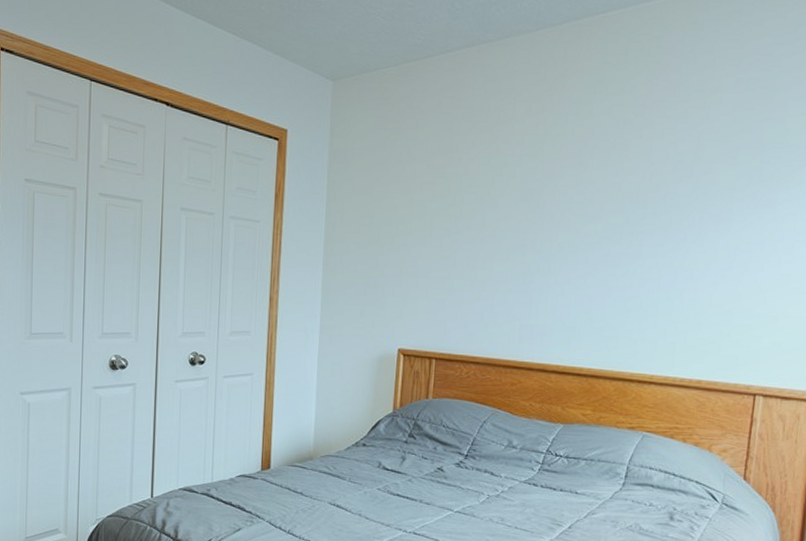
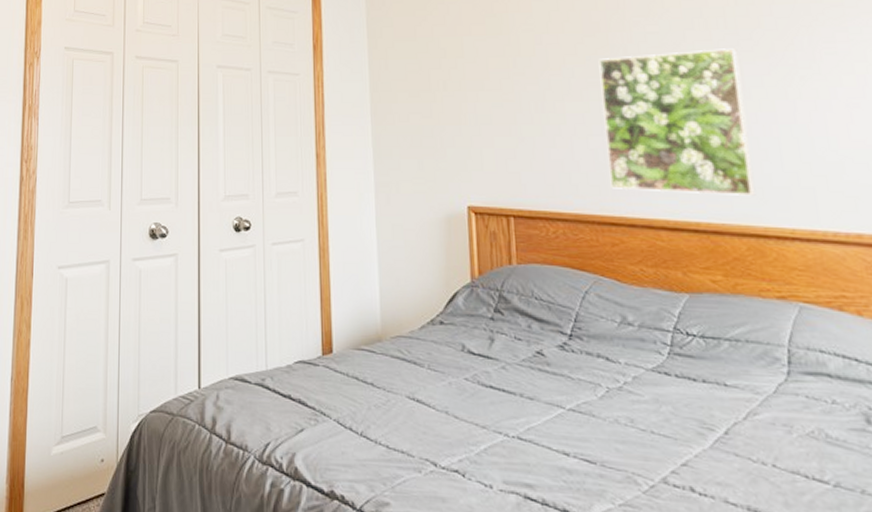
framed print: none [518,220,642,347] -> present [598,48,756,196]

